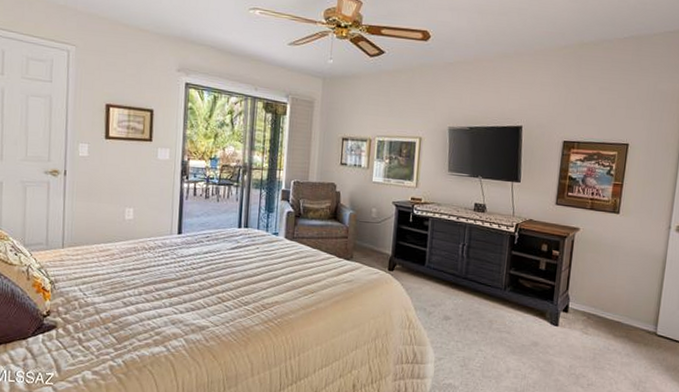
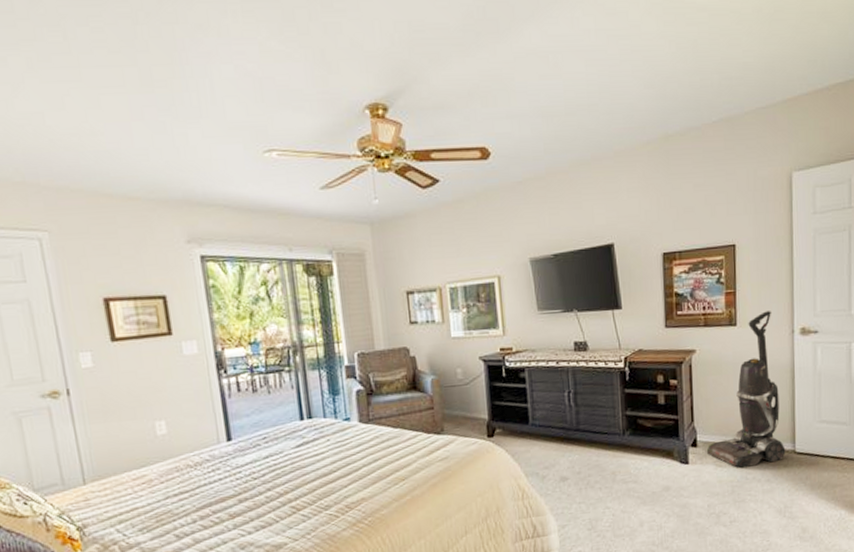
vacuum cleaner: none [575,205,653,339] -> present [706,311,786,468]

